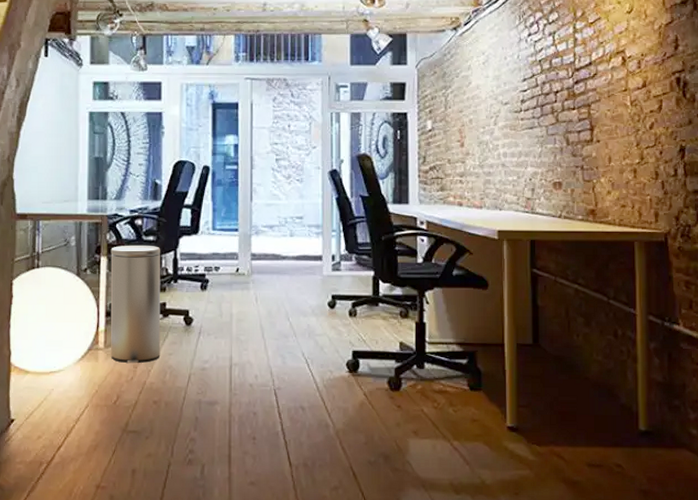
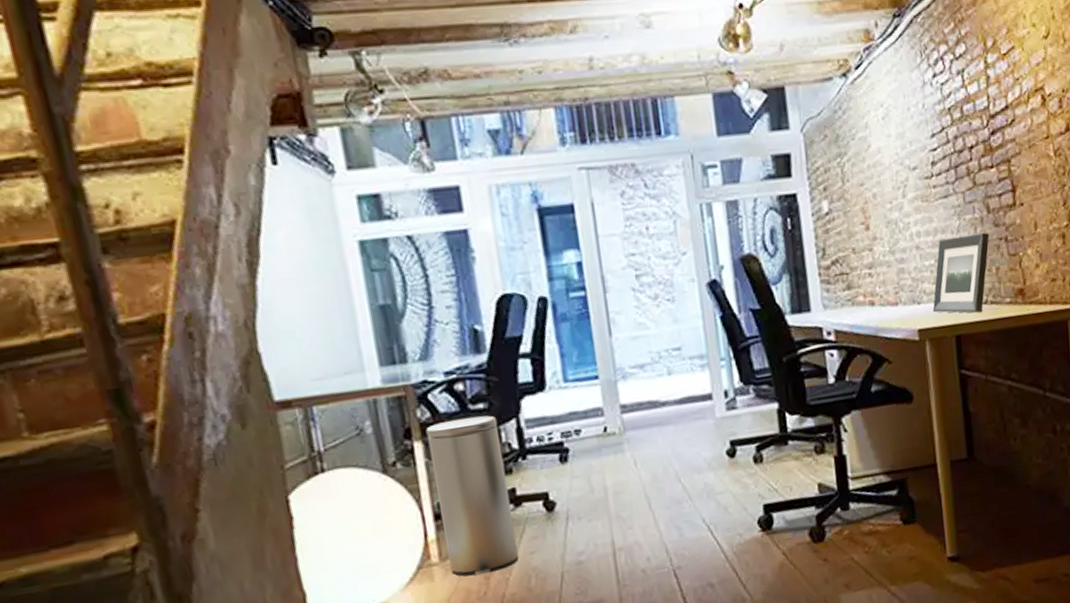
picture frame: none [512,160,567,225] -> present [932,232,989,313]

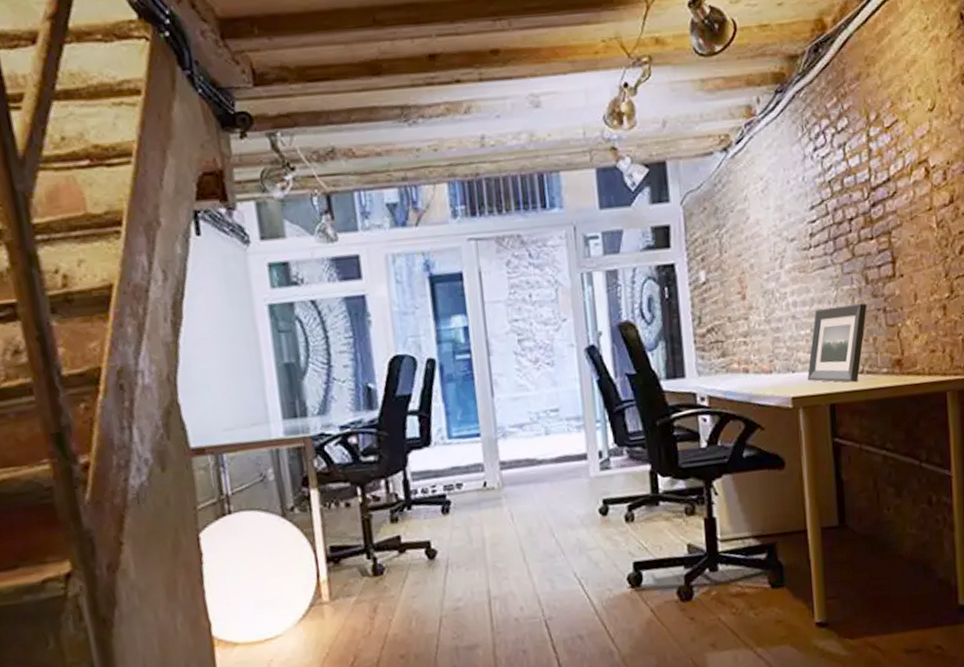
pedal bin: present [425,415,519,577] -> none [321,467,402,616]

